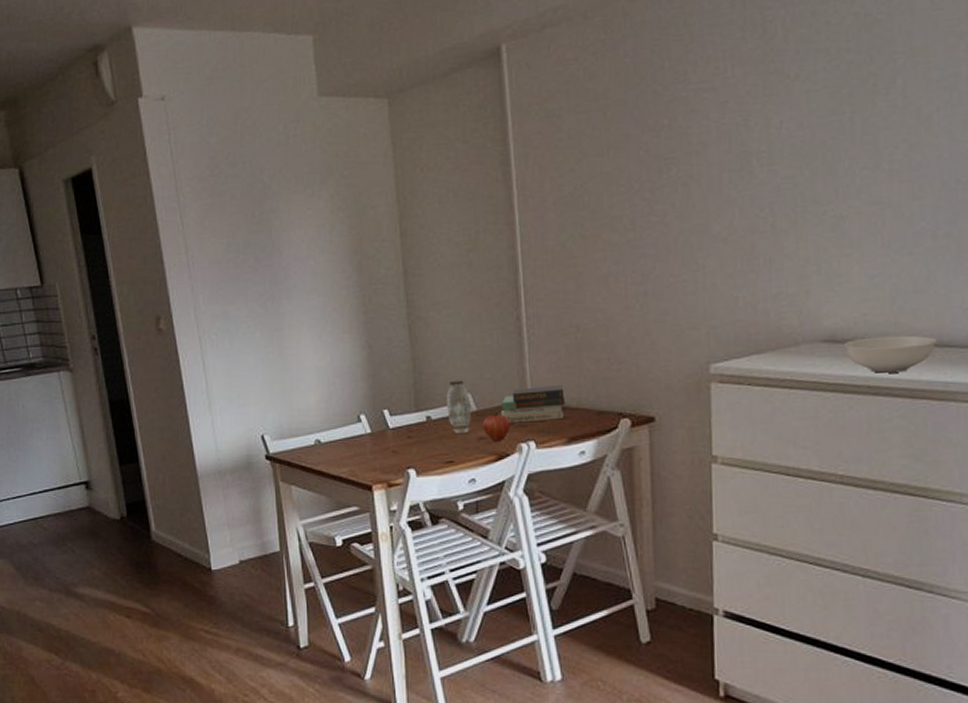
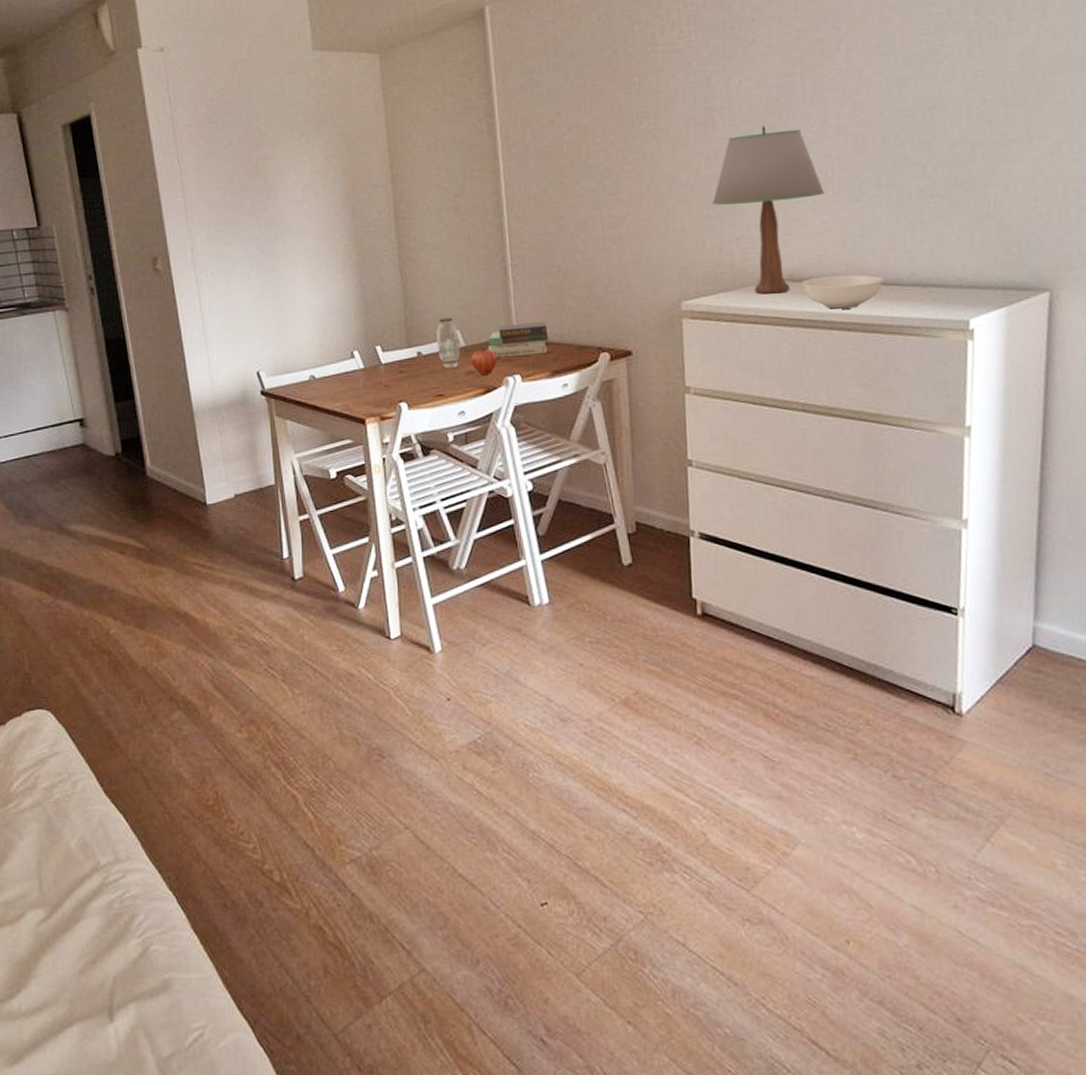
table lamp: none [746,169,873,357] -> present [712,124,824,294]

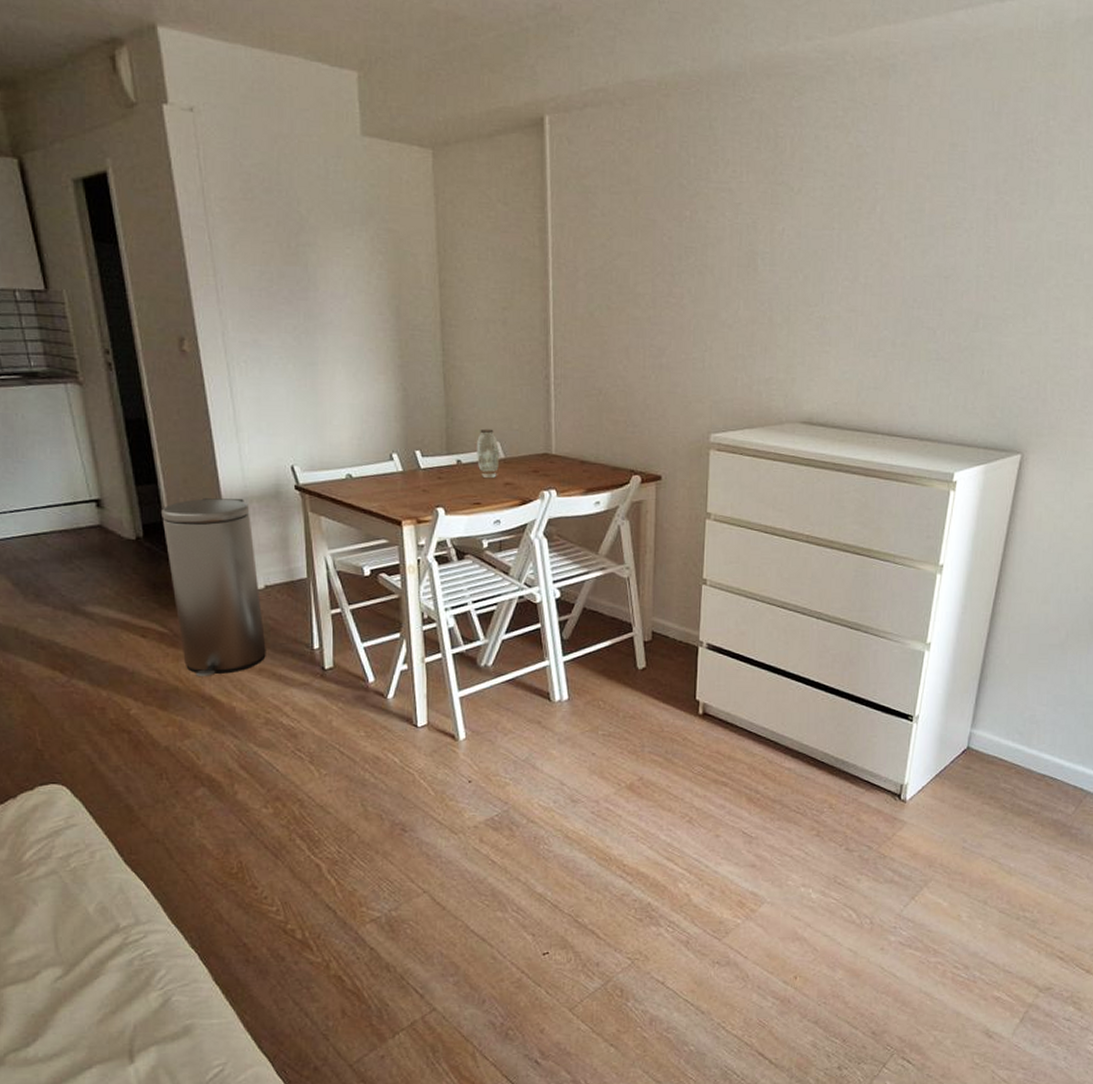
pedal bin: none [138,408,237,593] -> present [162,498,266,678]
fruit: present [470,346,498,375] -> none [508,460,535,487]
books: present [488,322,549,358] -> none [526,440,586,473]
table lamp: present [712,124,824,294] -> none [747,273,847,434]
bowl: present [802,274,883,309] -> none [818,422,888,454]

